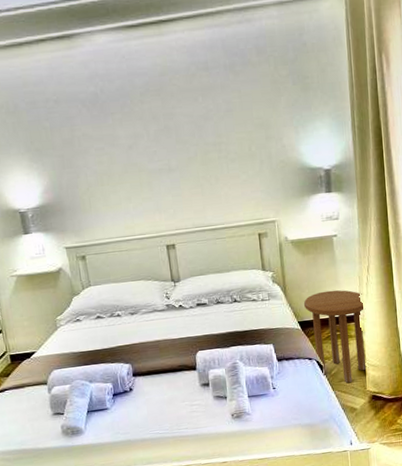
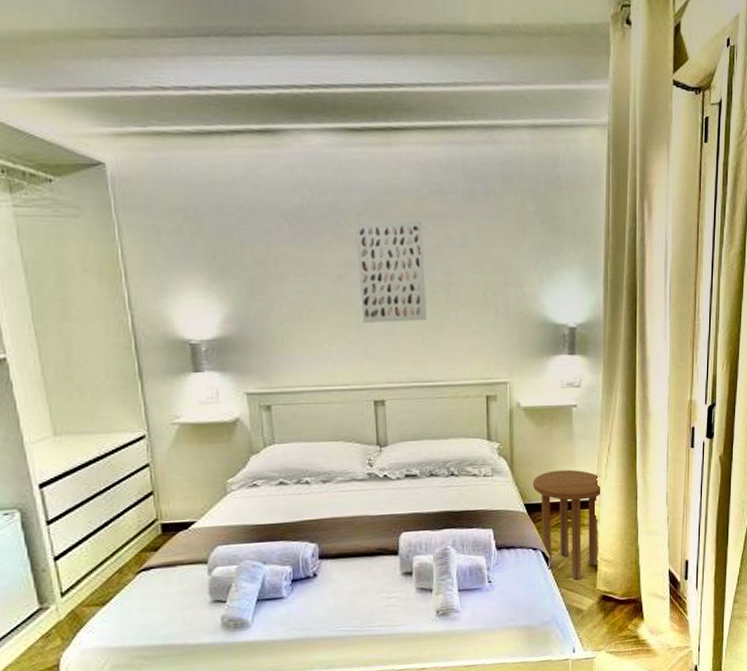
wall art: none [139,95,204,183] -> present [355,221,428,323]

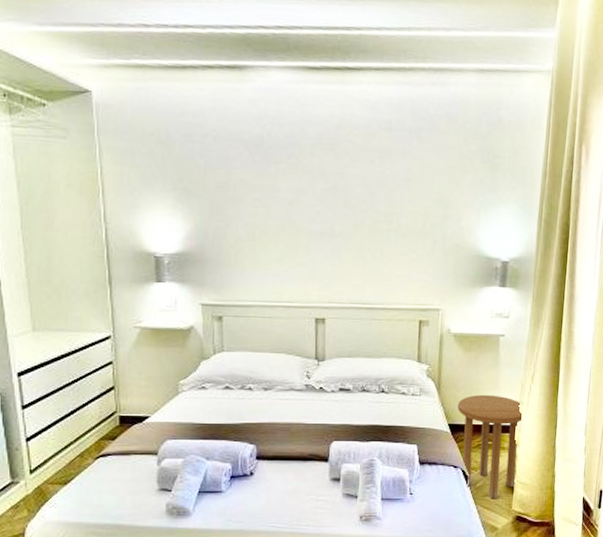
wall art: present [355,221,428,323] -> none [308,154,370,248]

